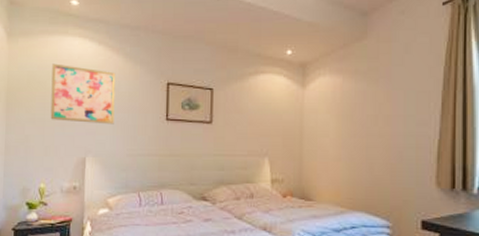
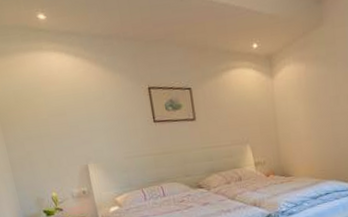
wall art: present [50,63,116,125] -> none [35,80,107,135]

